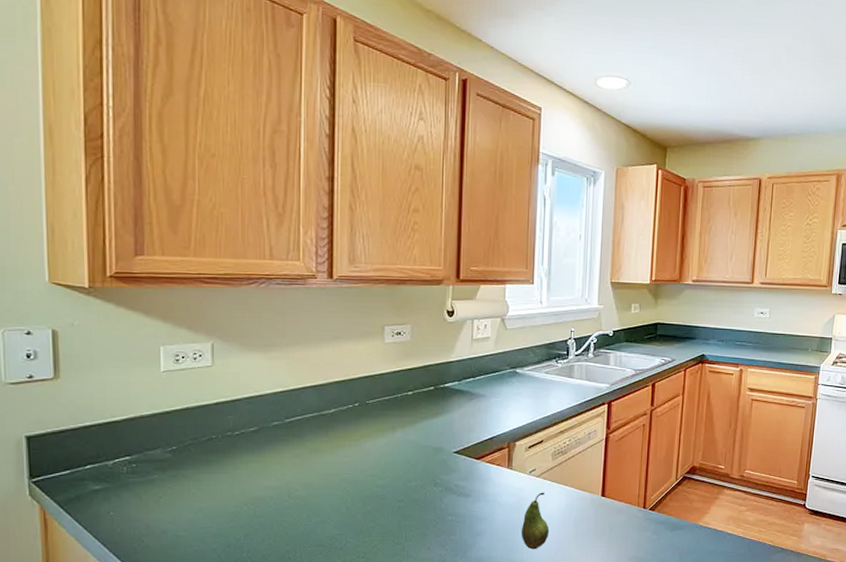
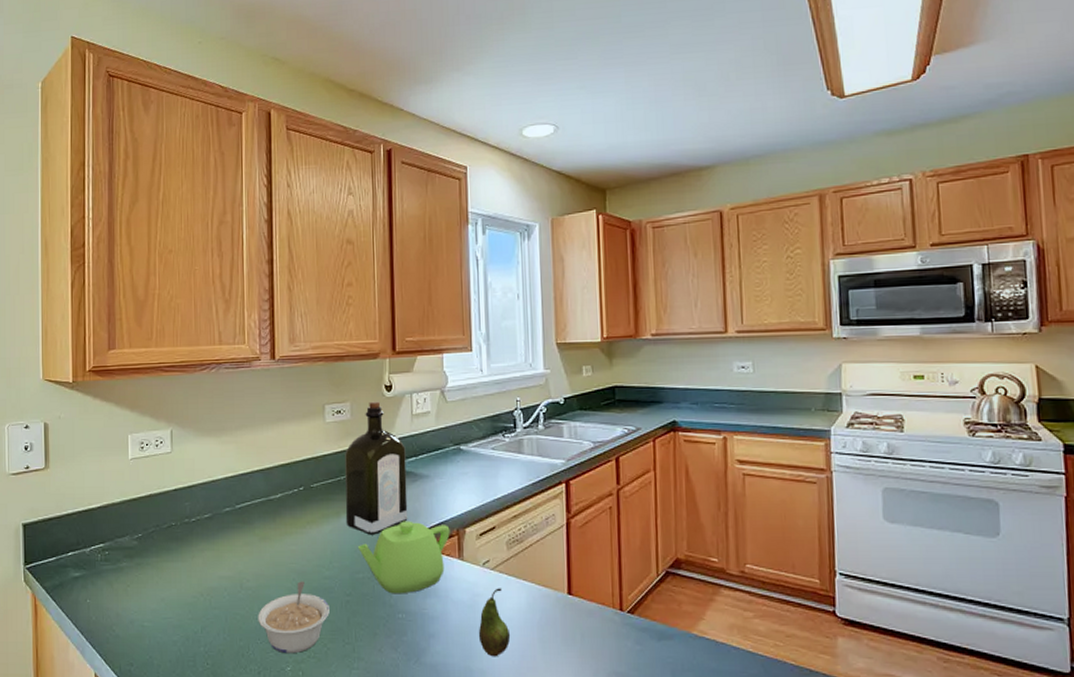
legume: none [306,490,381,555] -> present [258,581,330,654]
liquor: none [401,325,464,448] -> present [345,401,408,535]
teapot: none [411,435,502,500] -> present [357,521,450,594]

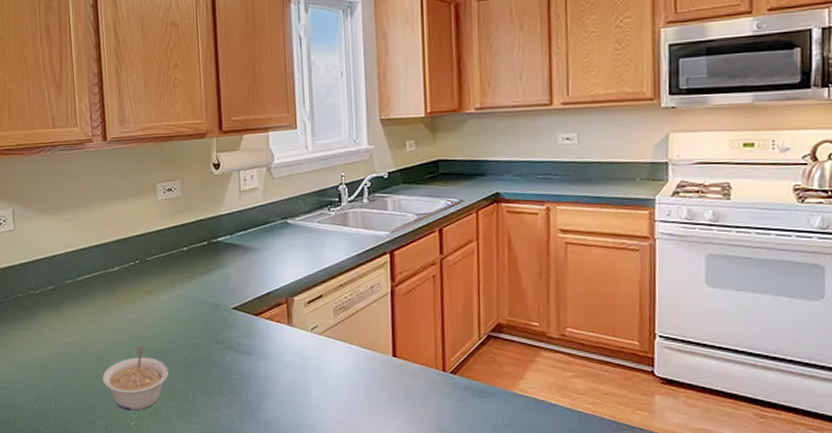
liquor: present [345,401,408,535] -> none [177,179,239,304]
teapot: present [357,521,450,594] -> none [192,290,279,357]
fruit: present [478,588,511,657] -> none [307,351,339,414]

